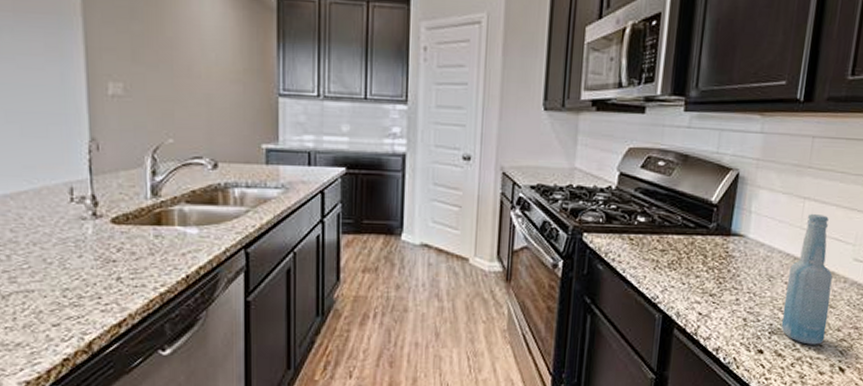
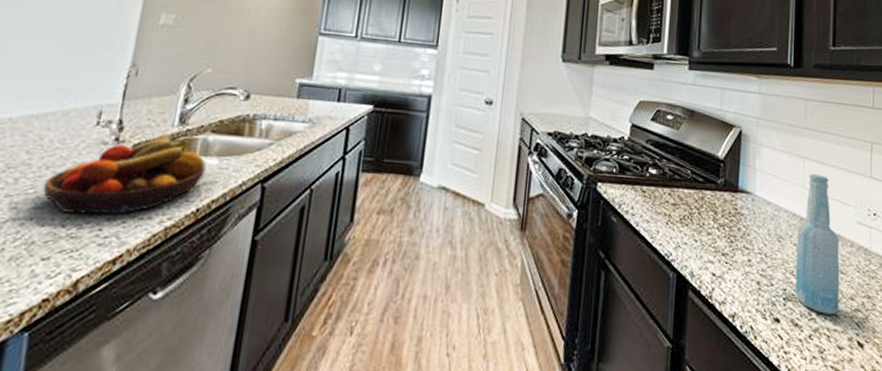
fruit bowl: none [35,206,188,285] -> present [42,133,206,215]

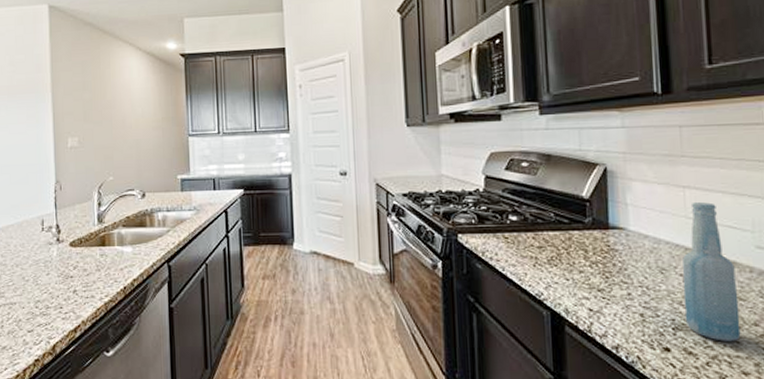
fruit bowl: present [42,133,206,215] -> none [17,231,125,297]

